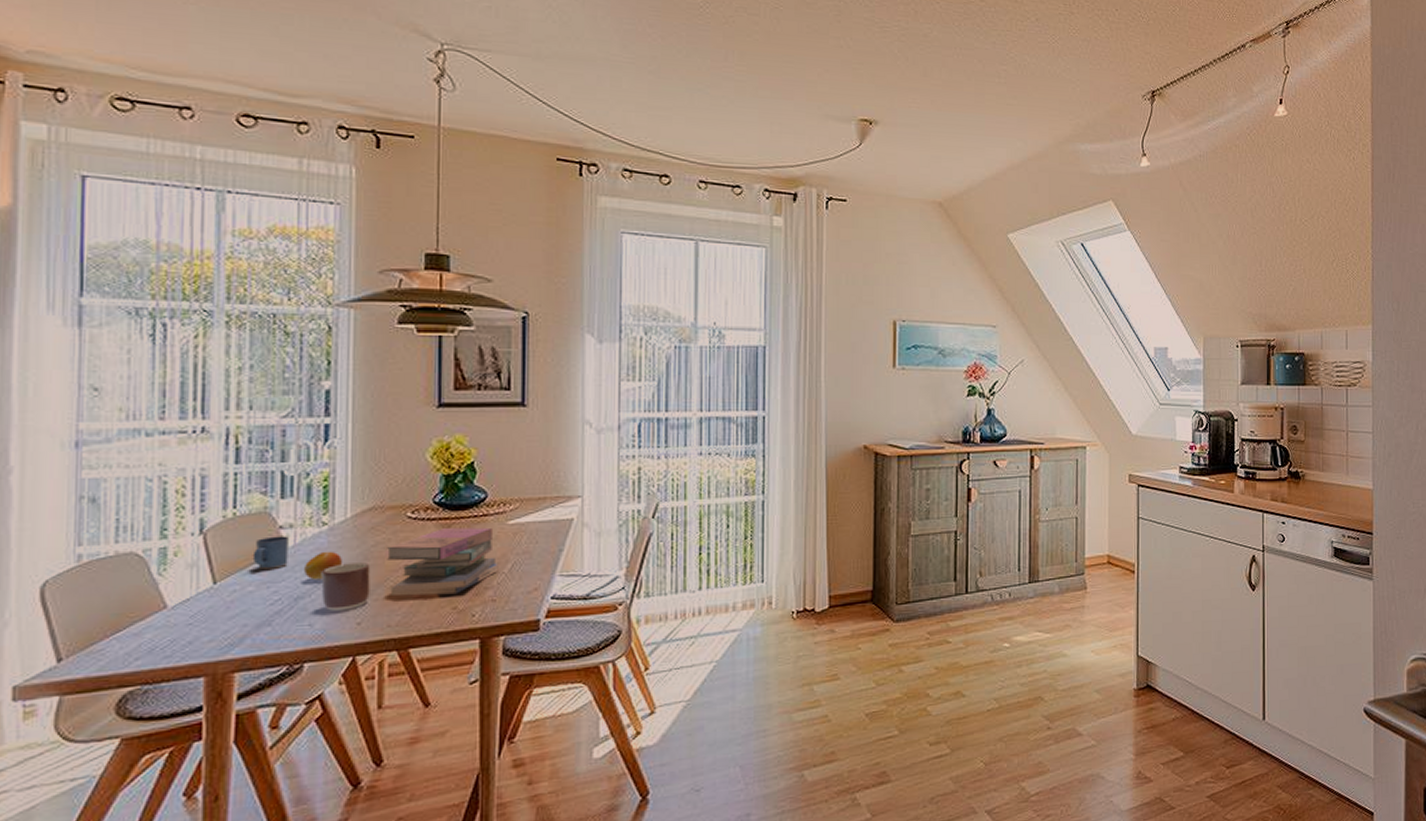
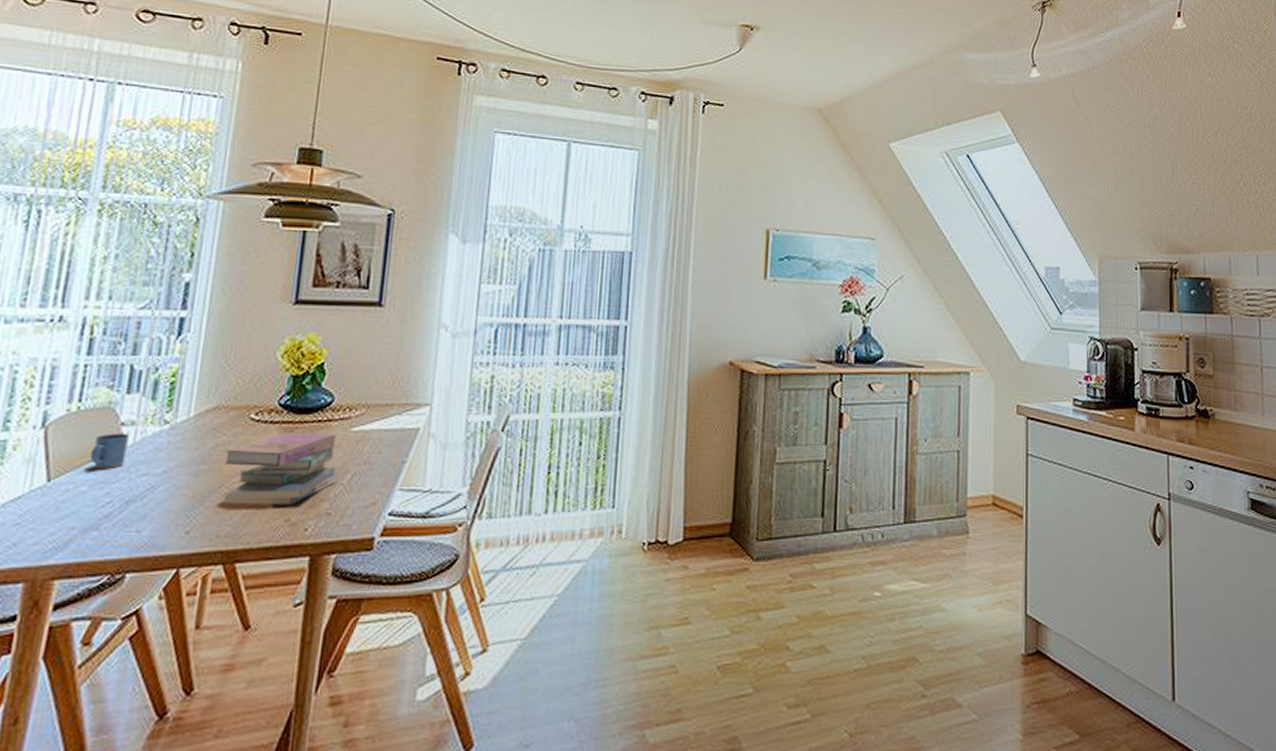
fruit: present [304,551,343,580] -> none [139,451,181,483]
mug: present [321,562,371,611] -> none [153,466,207,517]

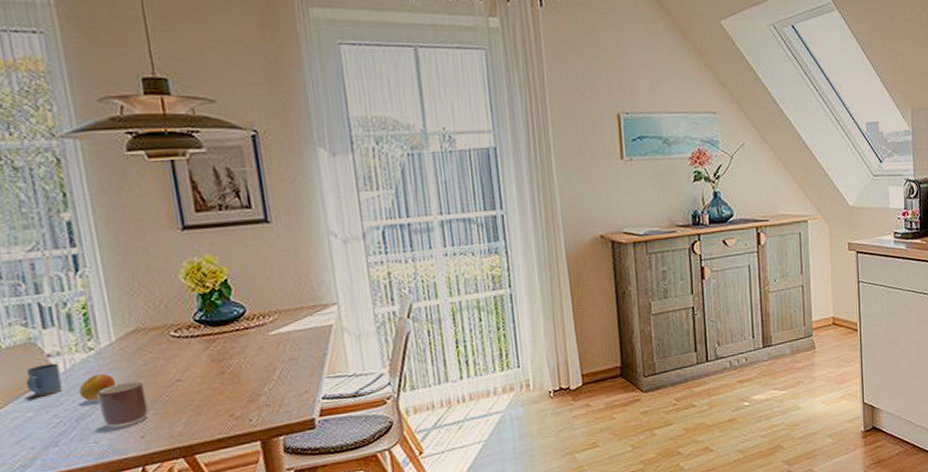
fruit: none [139,451,181,483] -> present [79,373,117,402]
mug: none [153,466,207,517] -> present [96,381,149,428]
books: present [223,433,338,505] -> none [156,339,268,410]

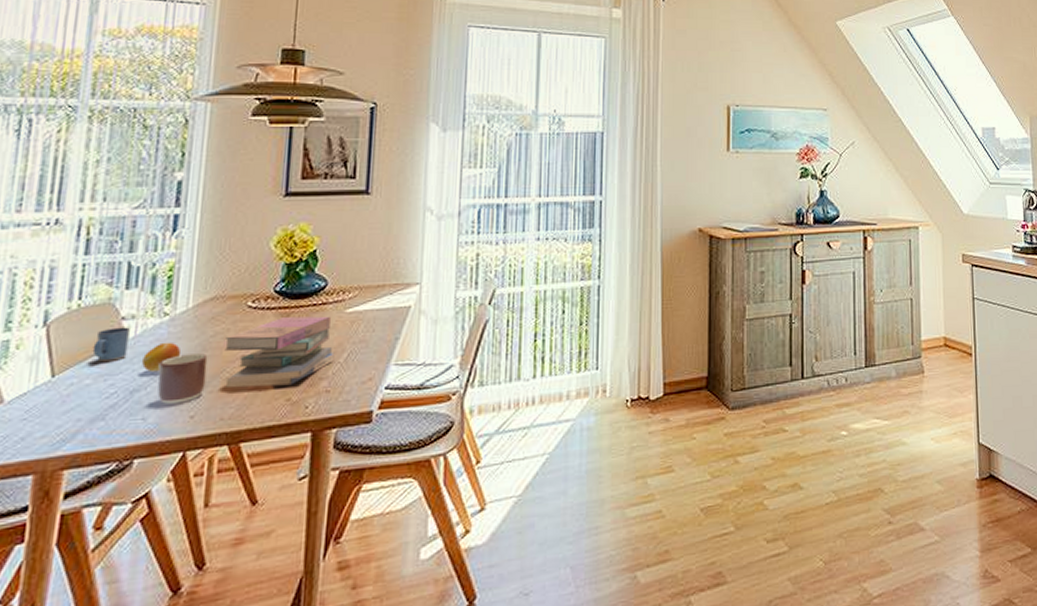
books: none [156,339,268,410] -> present [224,316,335,388]

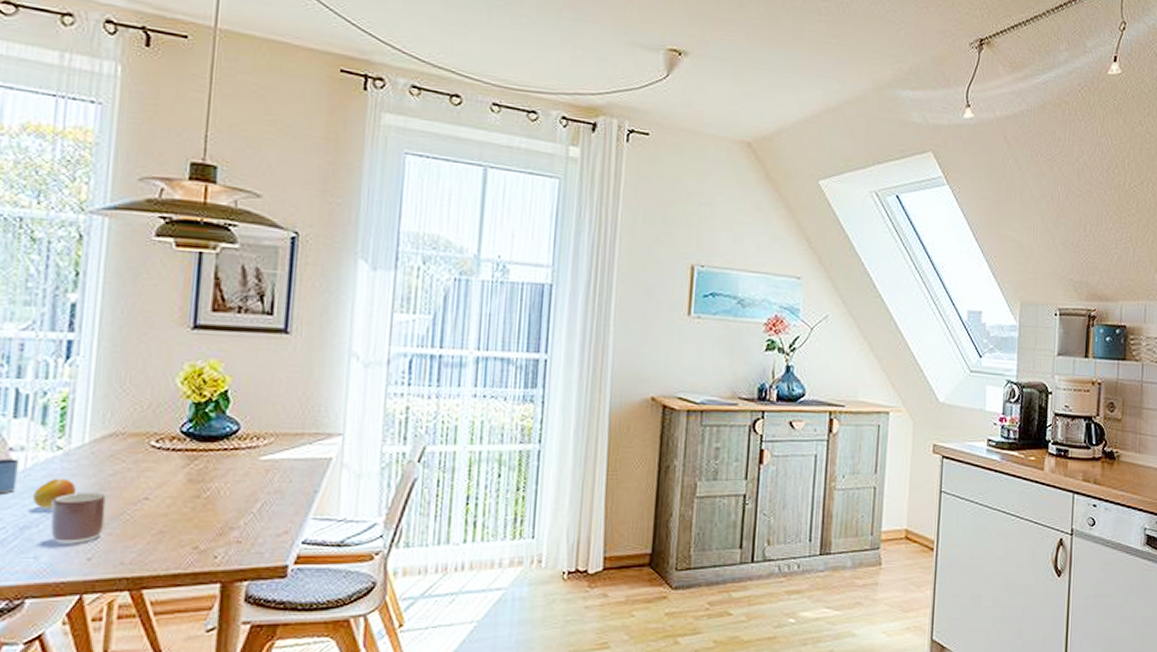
books: present [224,316,335,388] -> none [125,460,247,533]

